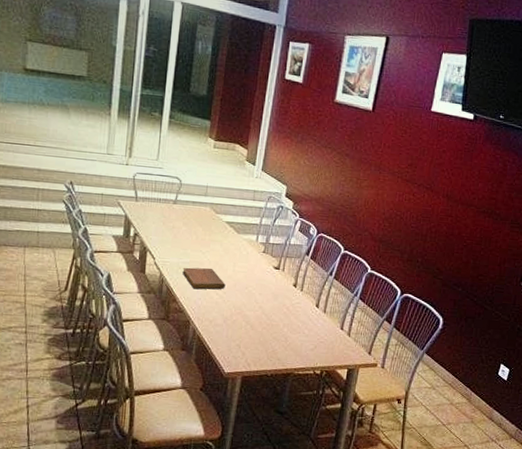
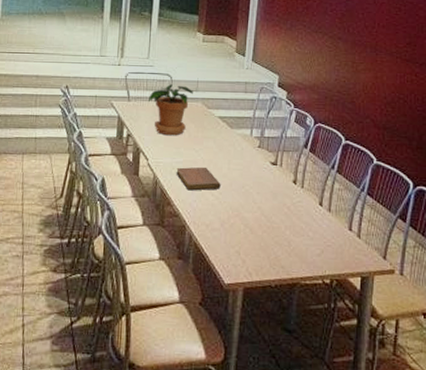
potted plant: none [157,188,202,237] -> present [149,84,193,136]

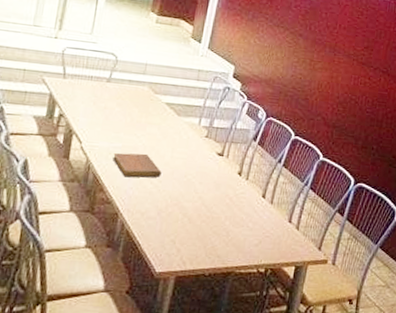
potted plant: present [149,84,193,136] -> none [88,64,140,119]

